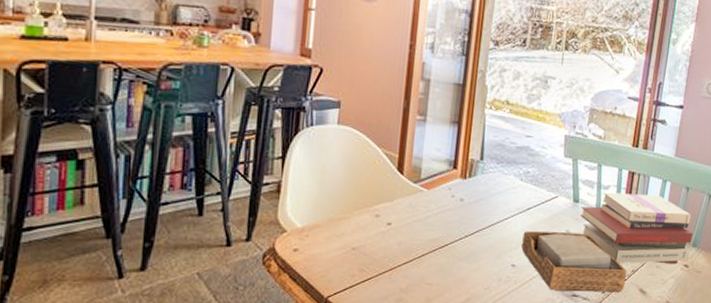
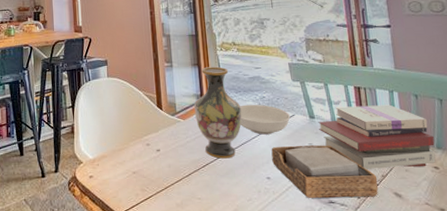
vase: none [442,127,500,240] -> present [194,66,242,159]
bowl: none [494,178,553,216] -> present [240,104,291,135]

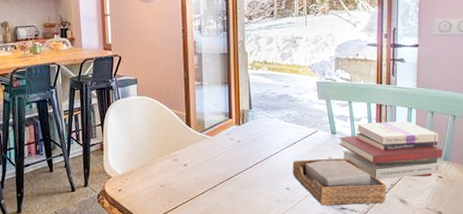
vase: present [194,66,242,159] -> none [222,85,268,172]
bowl: present [240,104,291,135] -> none [265,121,314,150]

